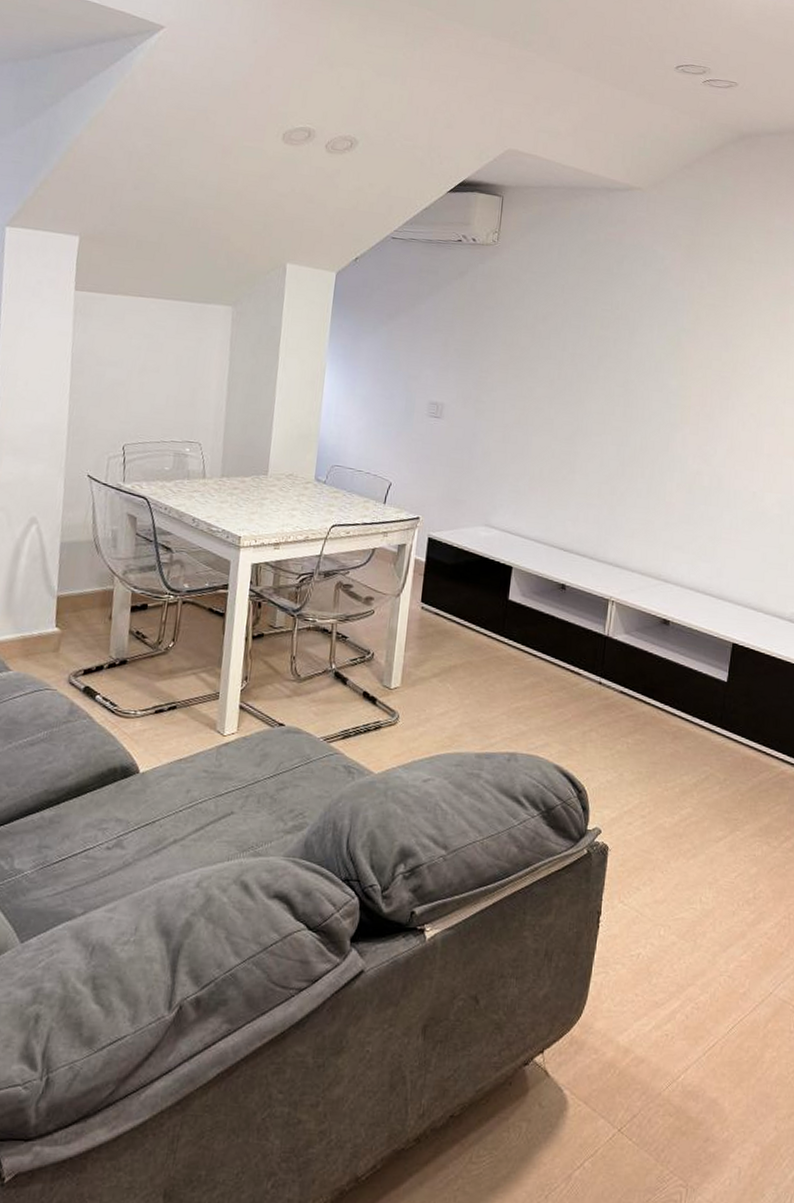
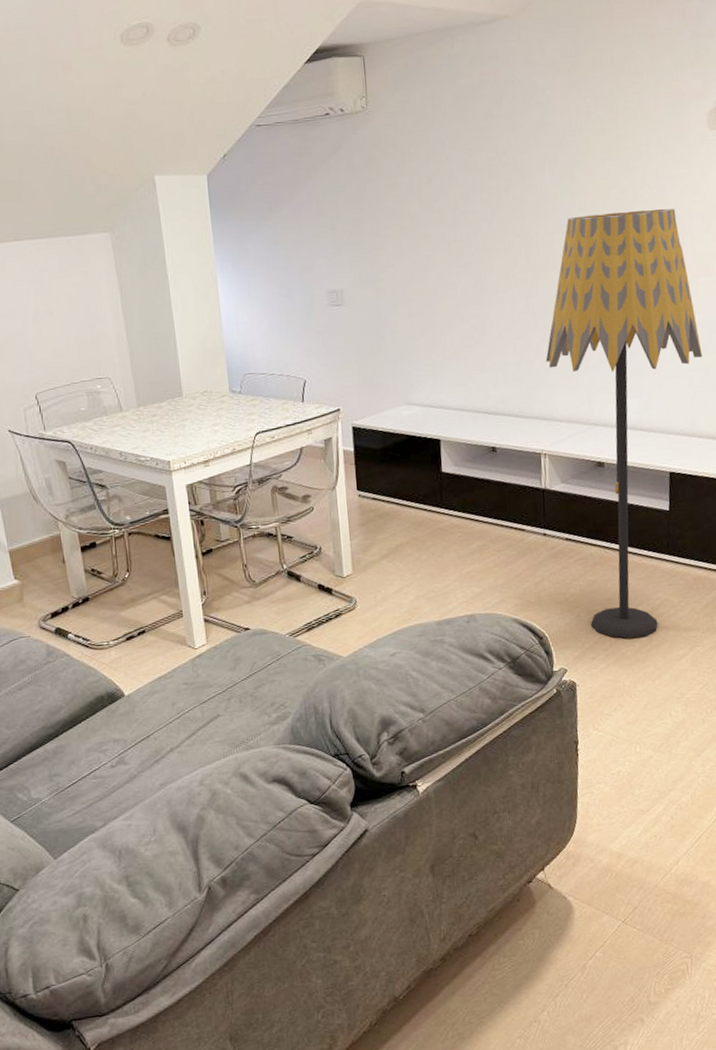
floor lamp: none [627,378,779,810] -> present [545,208,702,639]

